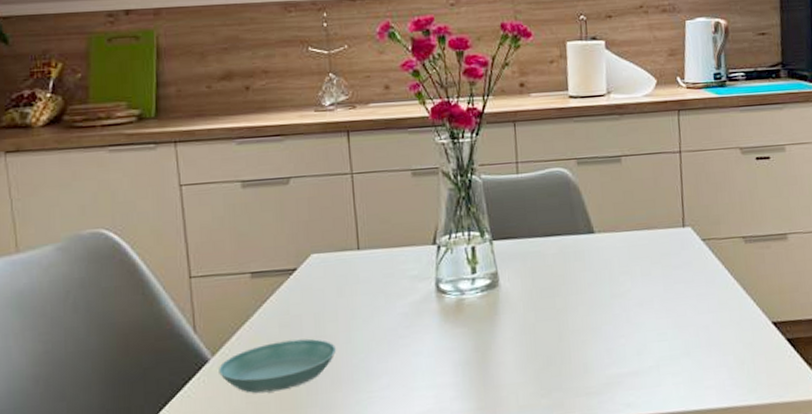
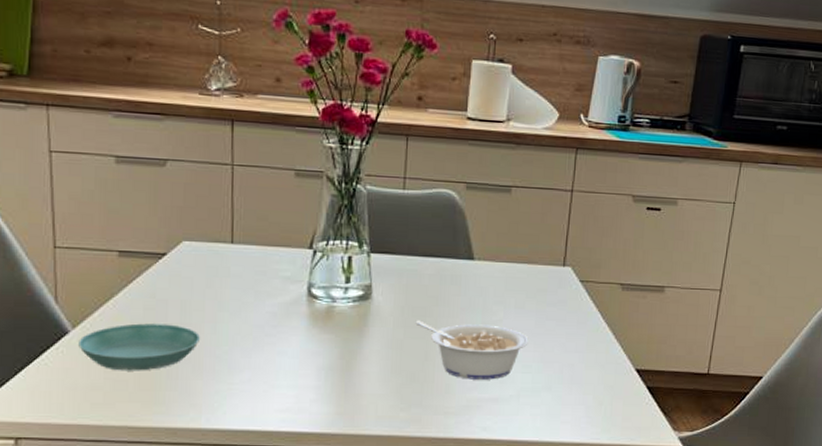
legume: none [545,296,660,356] -> present [415,320,529,380]

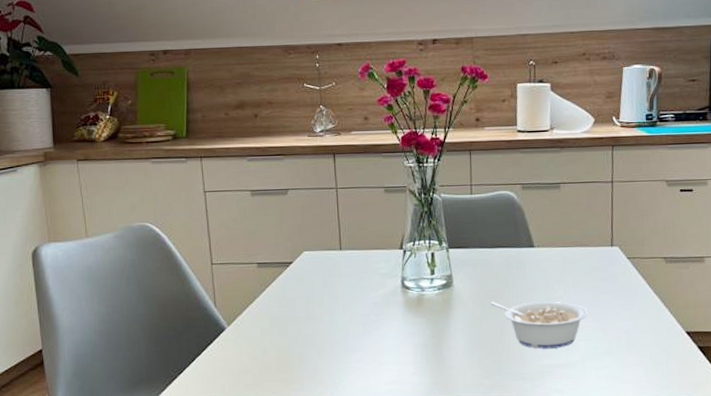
saucer: present [78,323,200,371] -> none [233,318,322,357]

